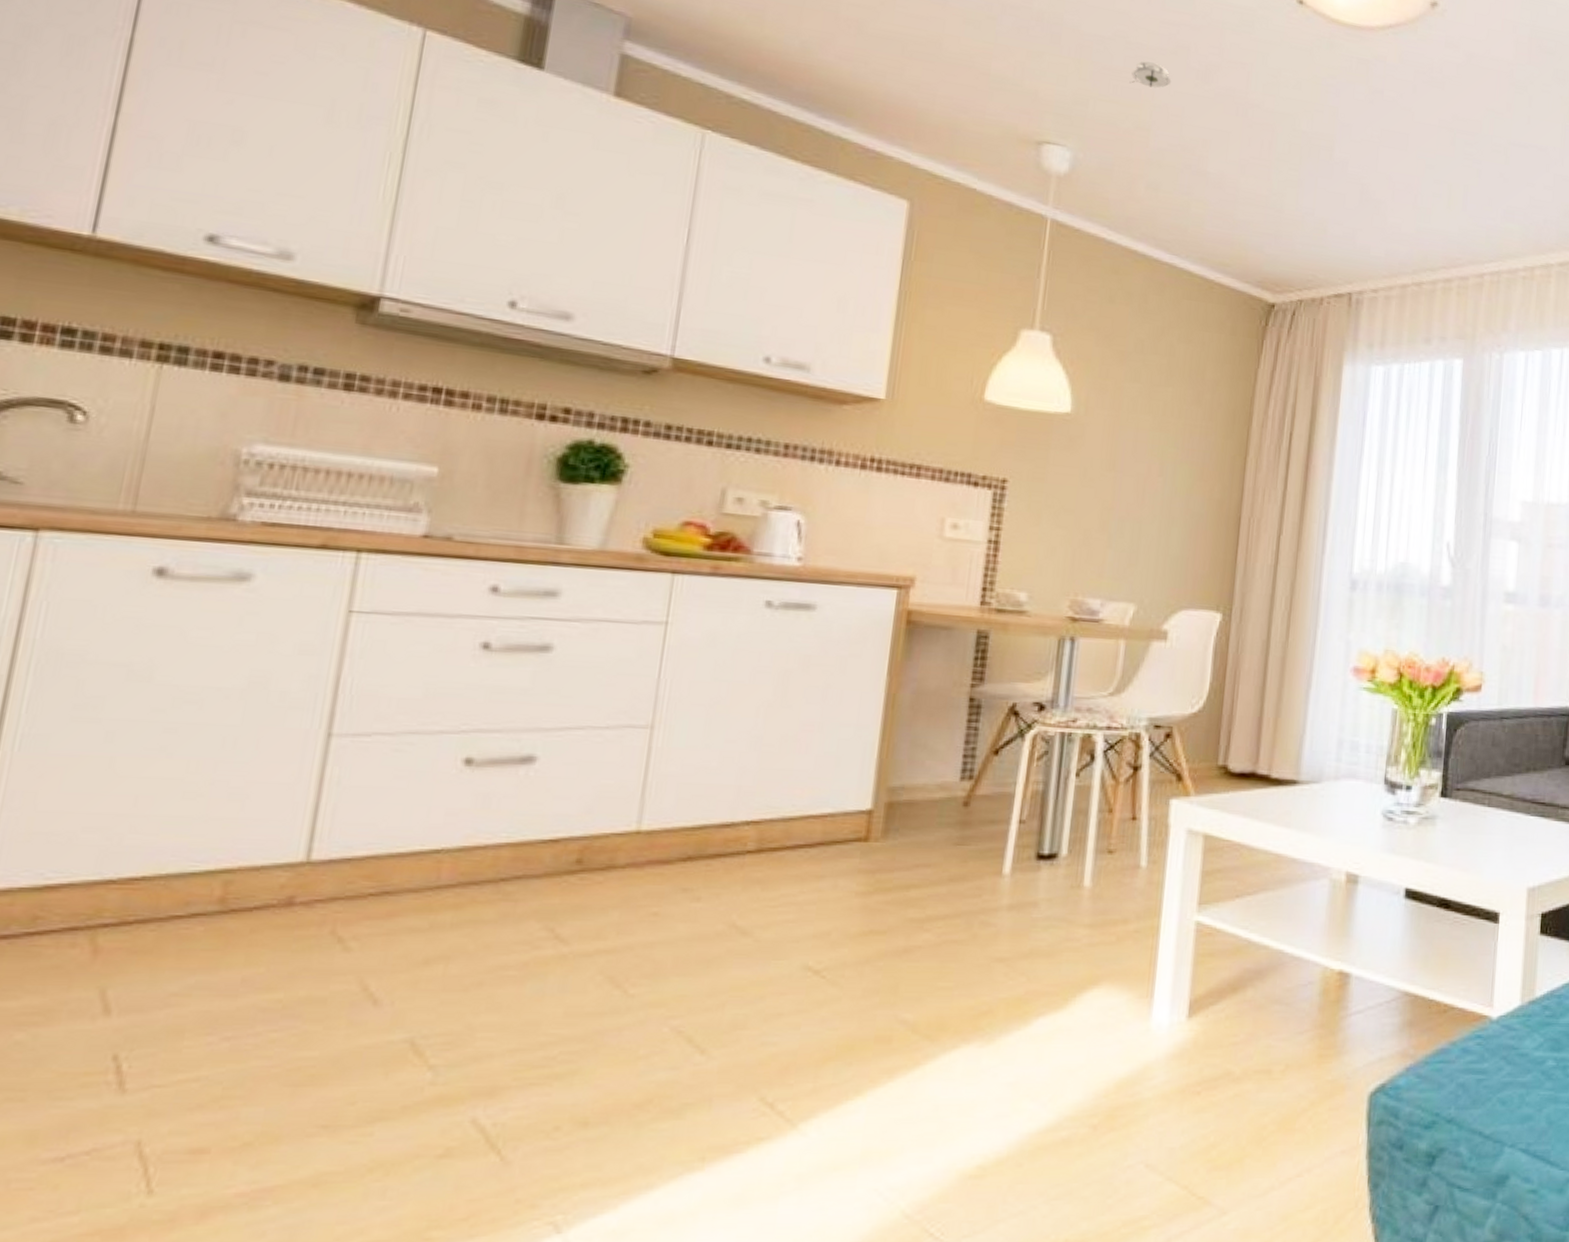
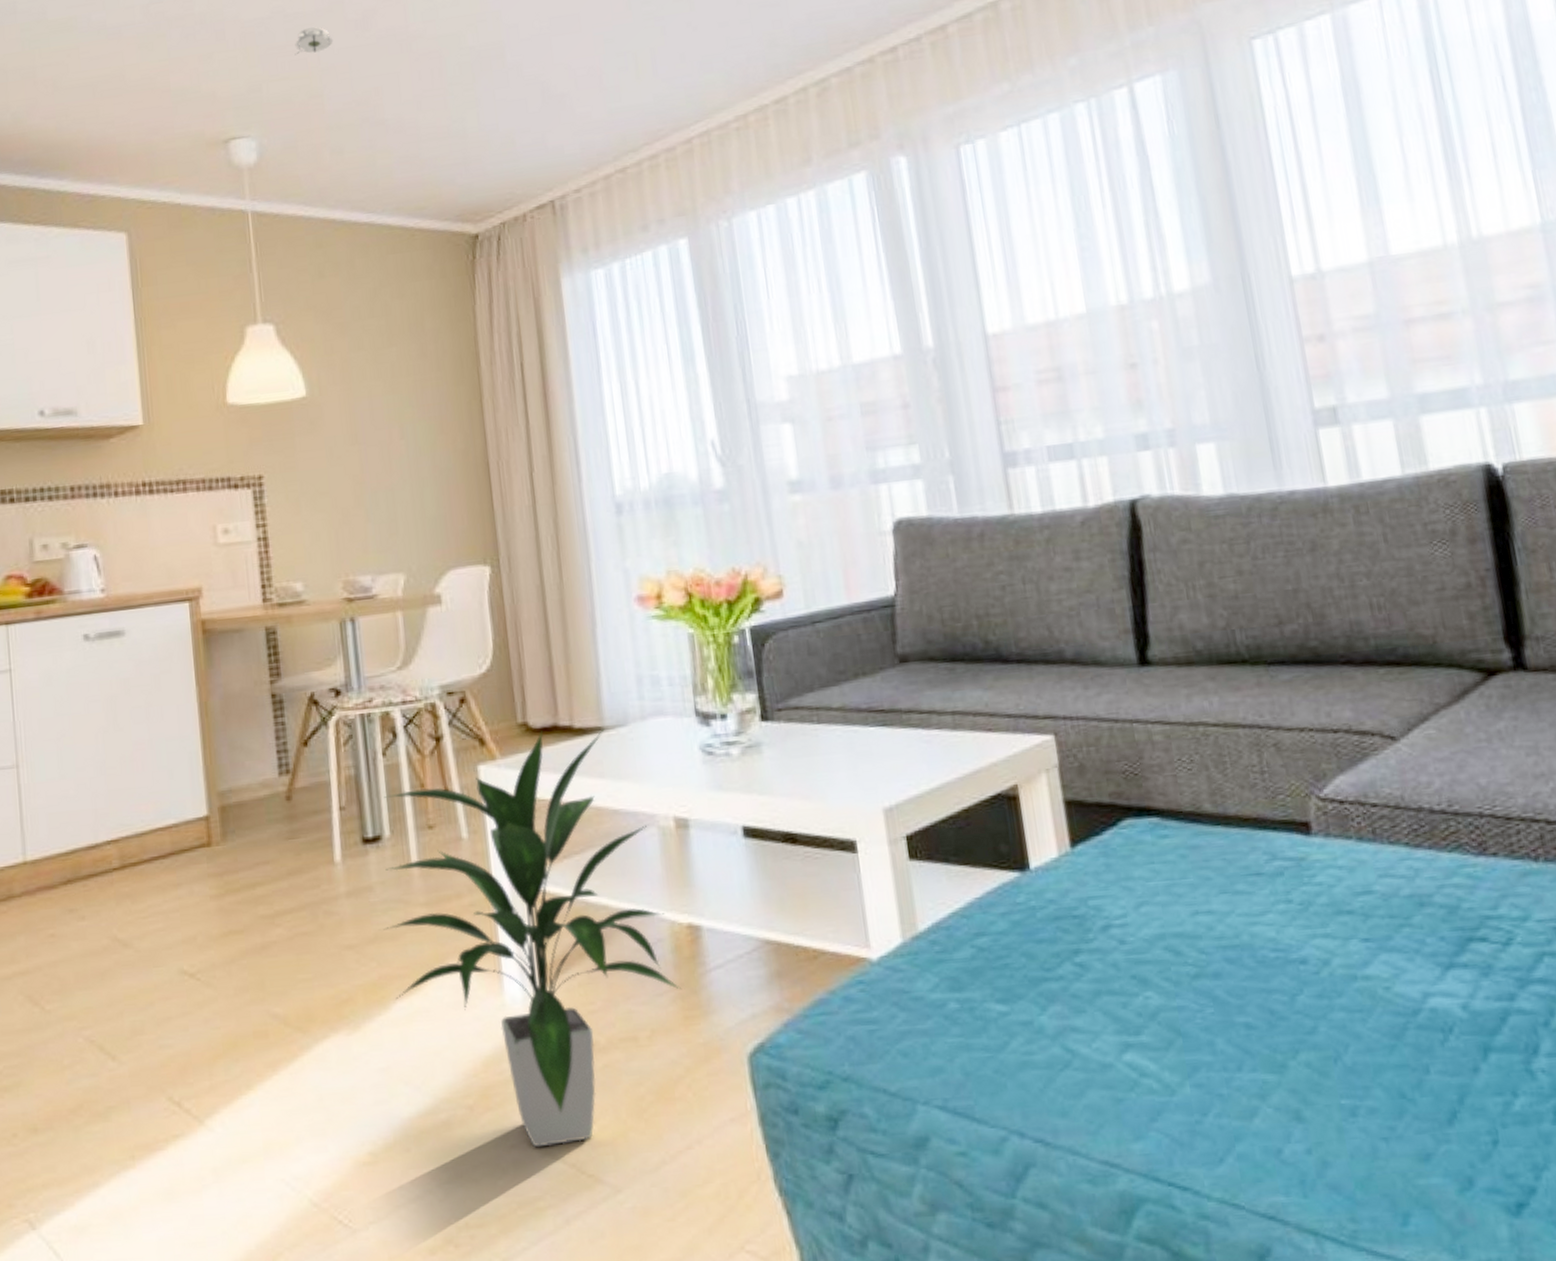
indoor plant: none [1036,776,1322,1169] -> present [379,729,683,1148]

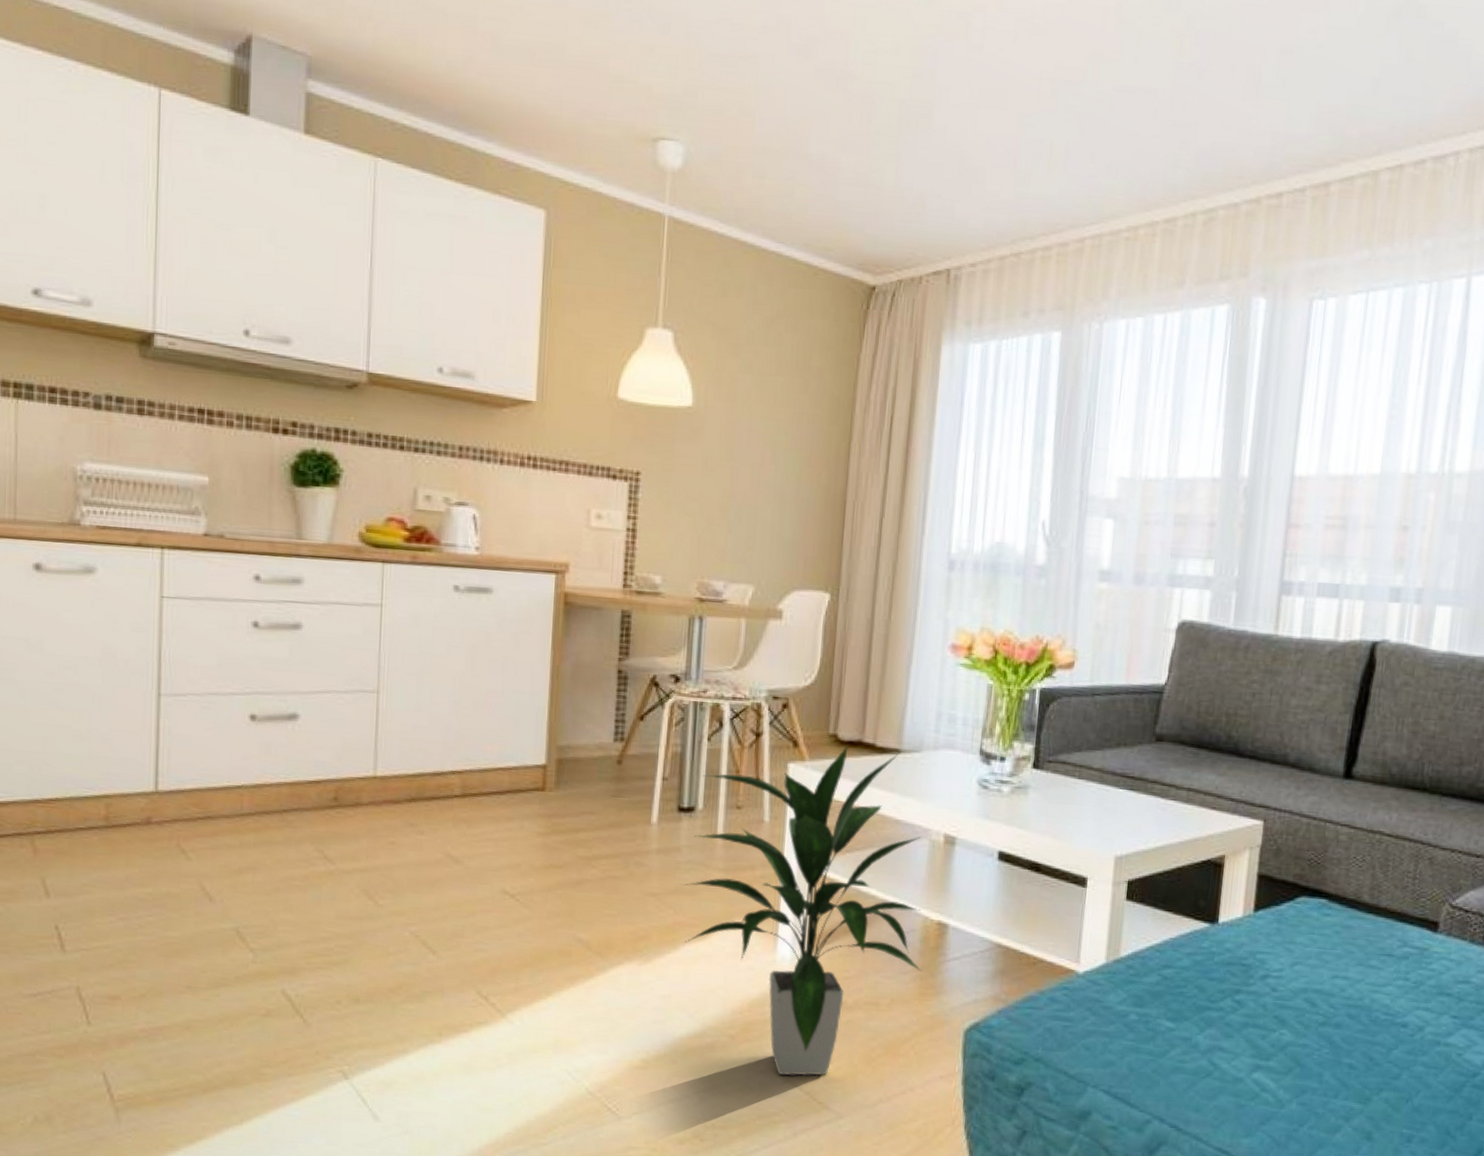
smoke detector: present [294,27,334,56] -> none [734,42,774,70]

